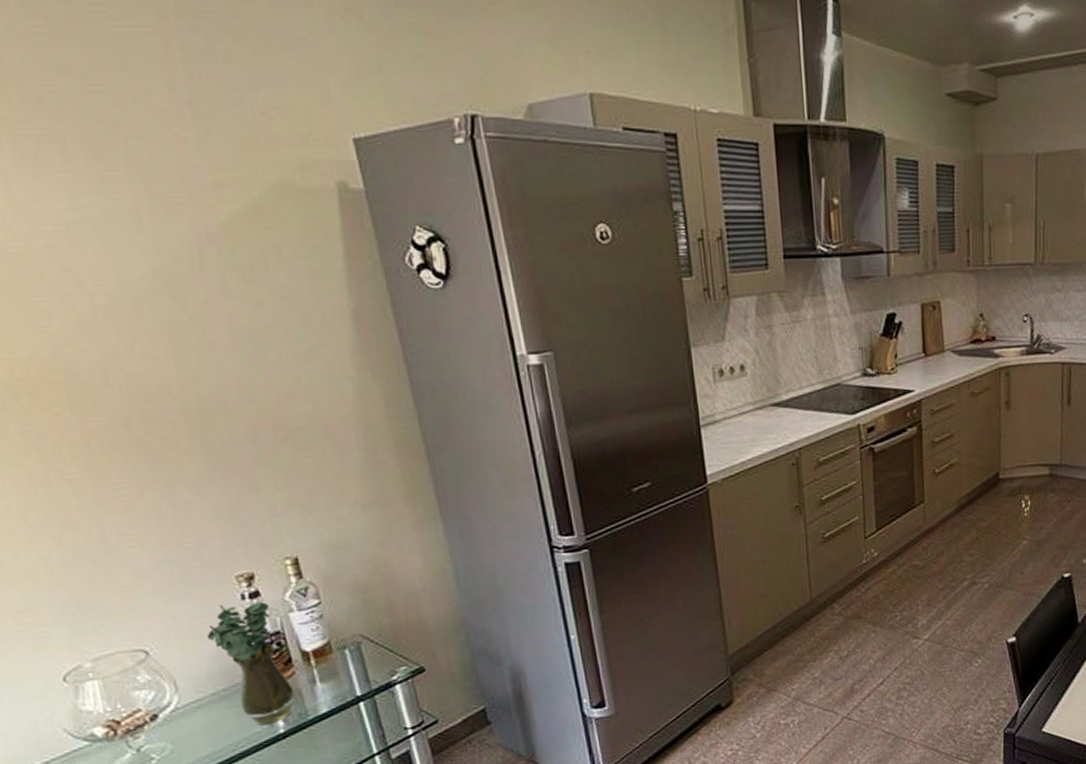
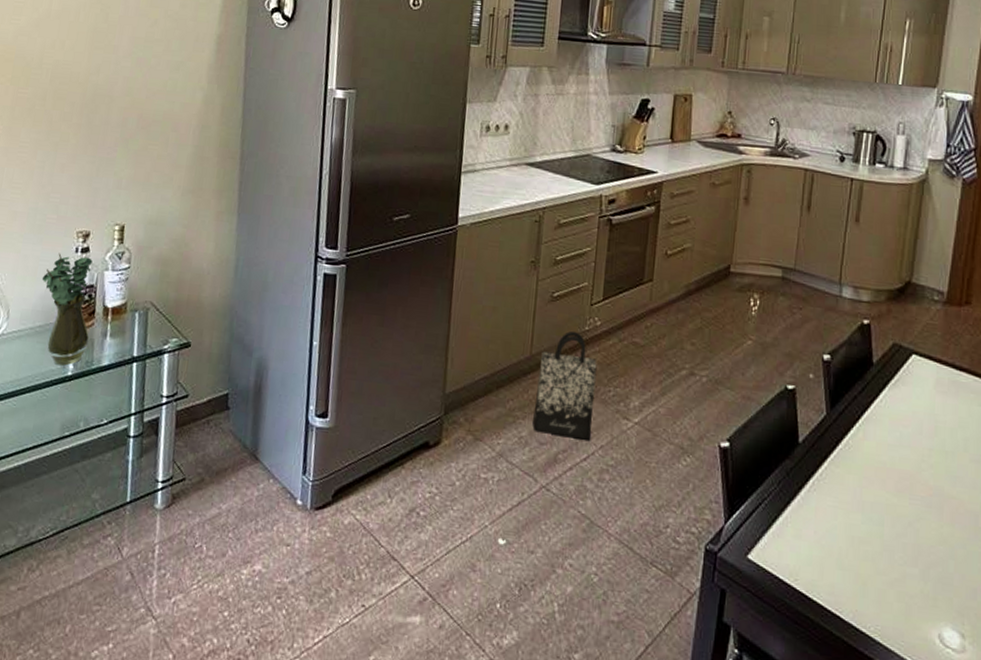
shopping bag: none [822,567,885,670] -> present [532,331,597,442]

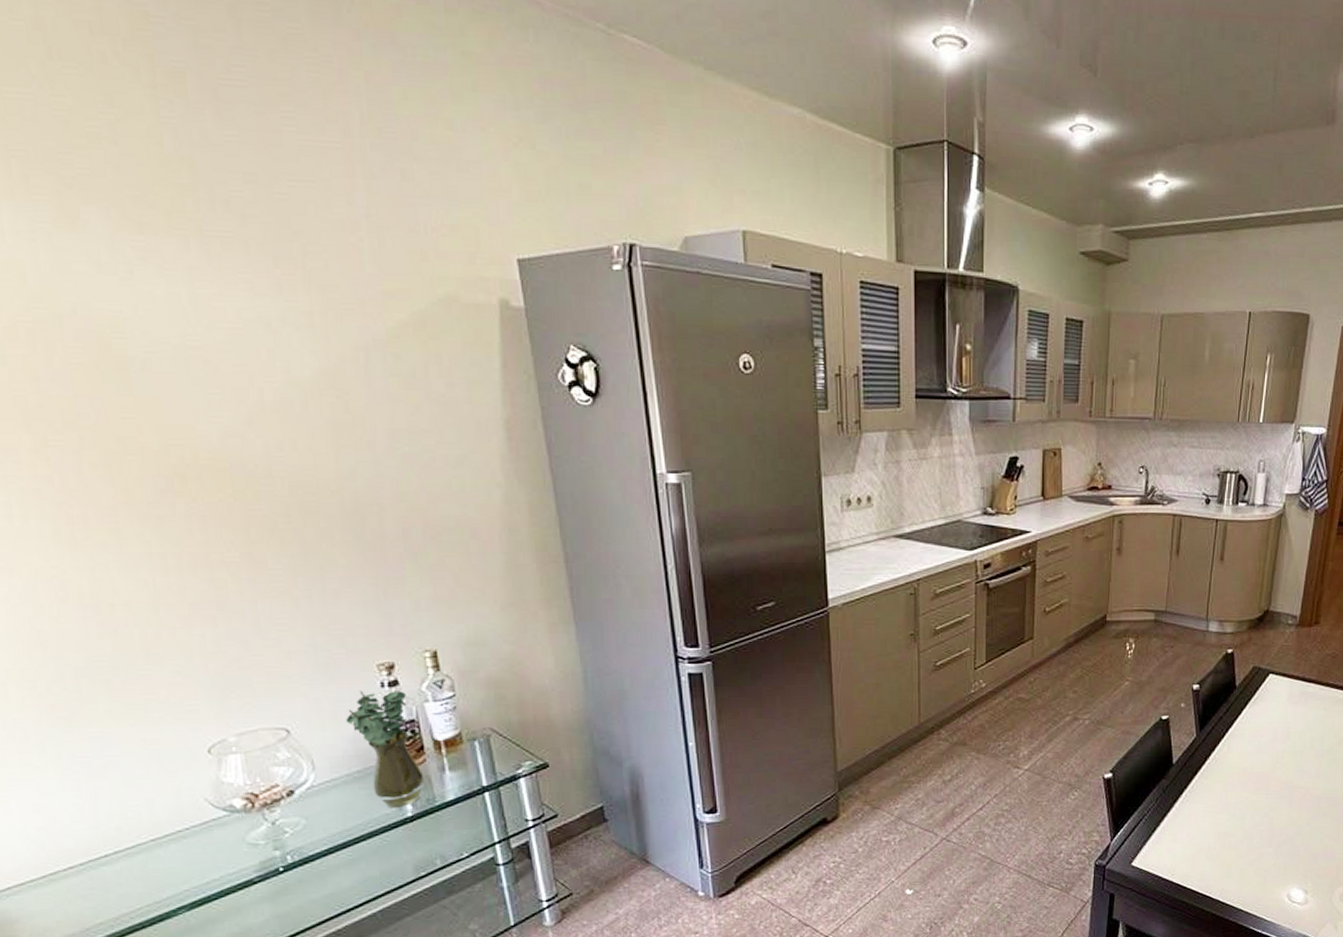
shopping bag: present [532,331,597,442] -> none [927,696,986,793]

